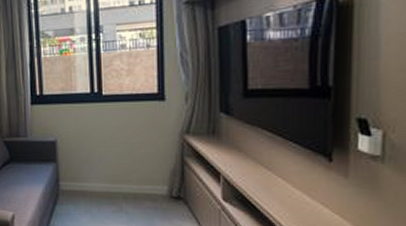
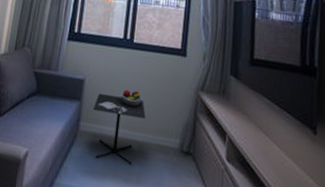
kitchen table: none [70,144,127,215] -> present [92,89,146,165]

